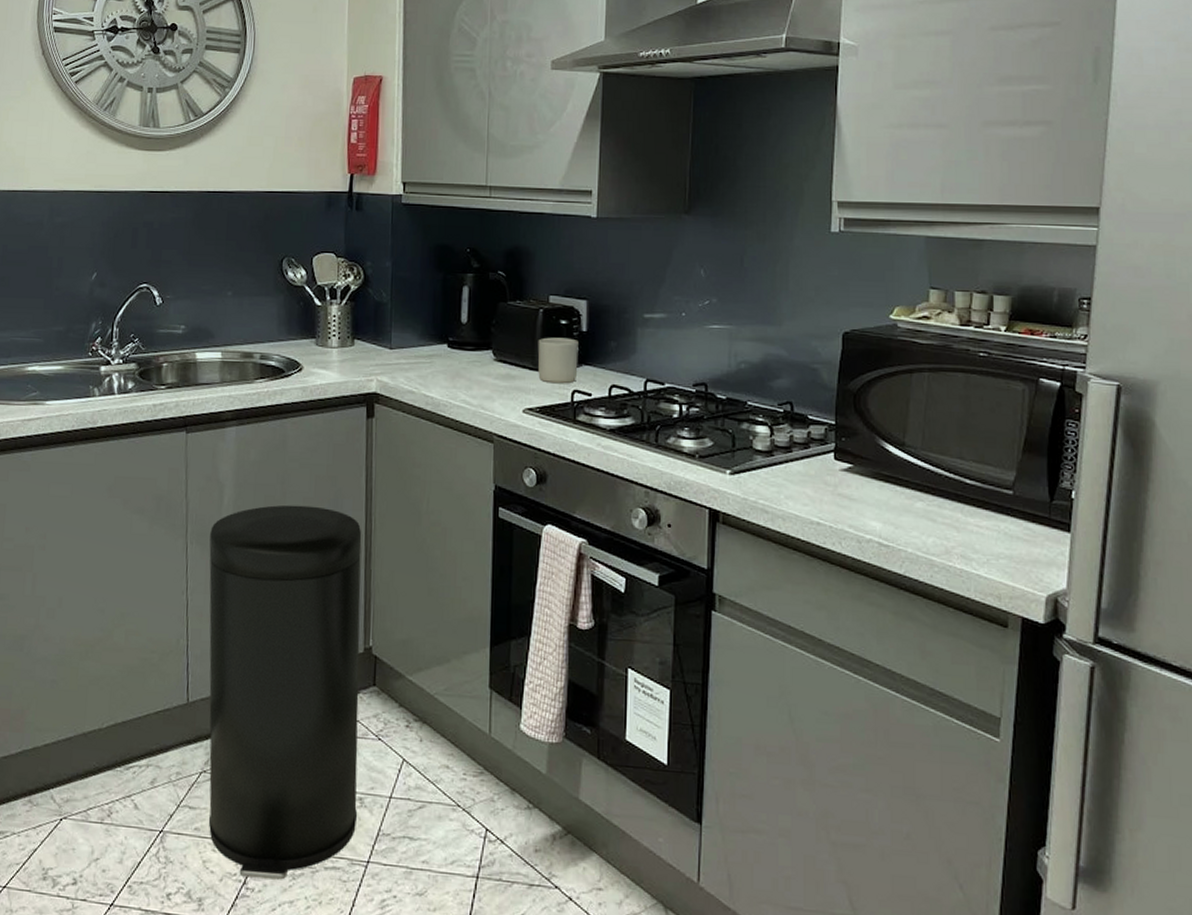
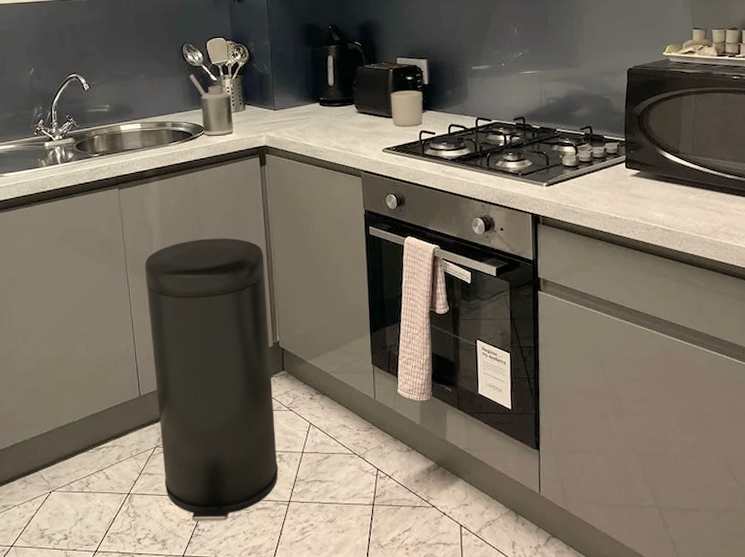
soap dispenser: none [287,295,338,376] -> present [189,74,233,136]

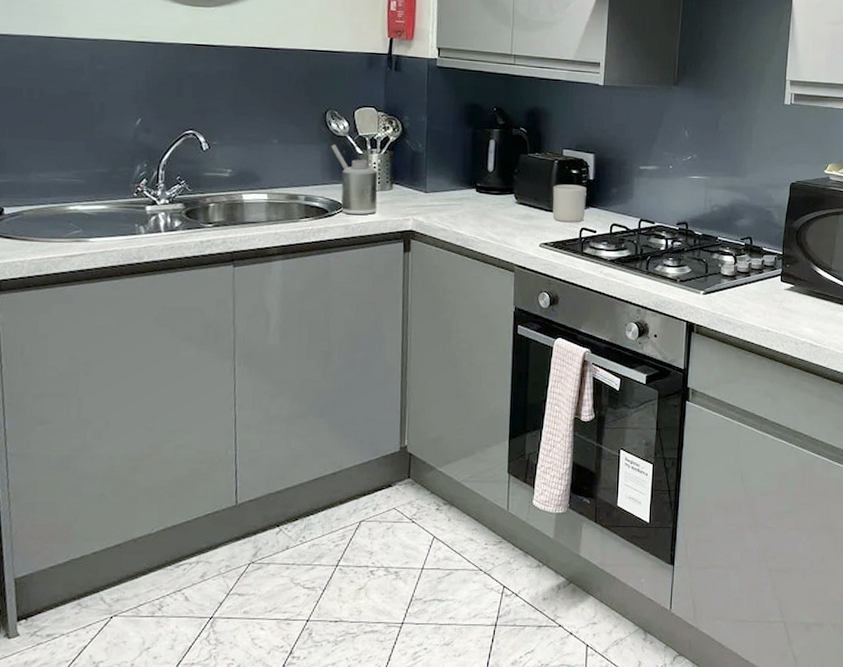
pedal bin: present [145,238,278,521] -> none [256,328,399,648]

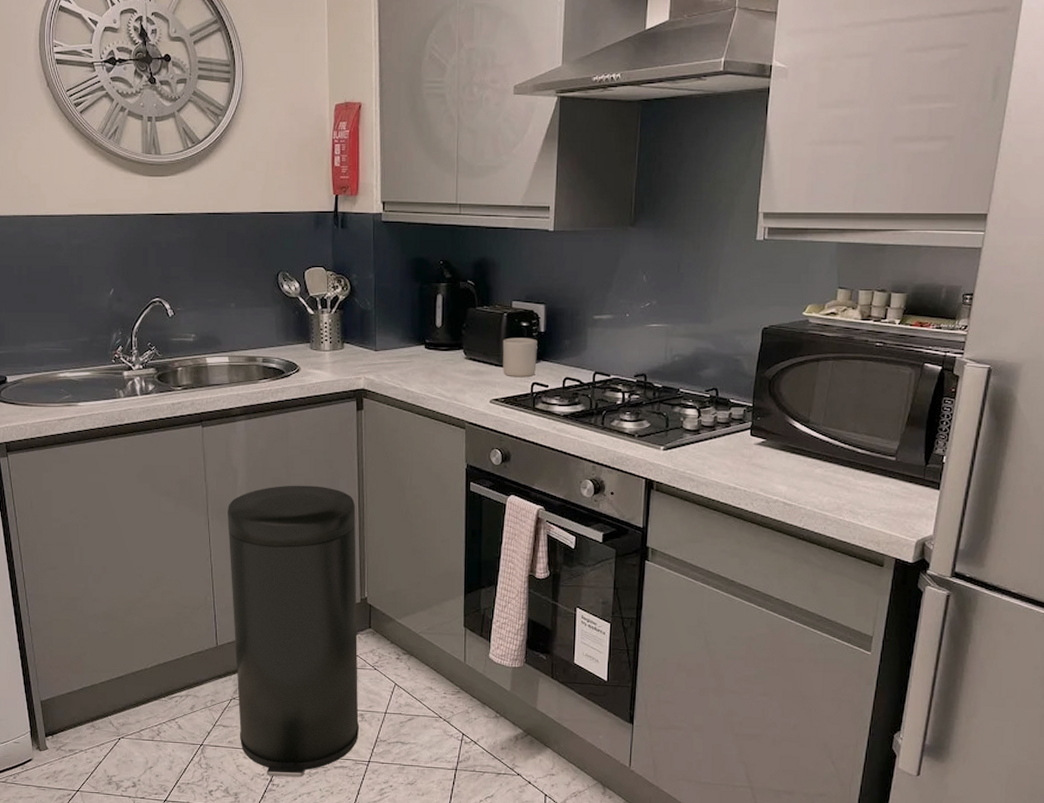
pedal bin: none [256,328,399,648] -> present [228,485,359,777]
soap dispenser: present [331,144,378,216] -> none [284,305,330,375]

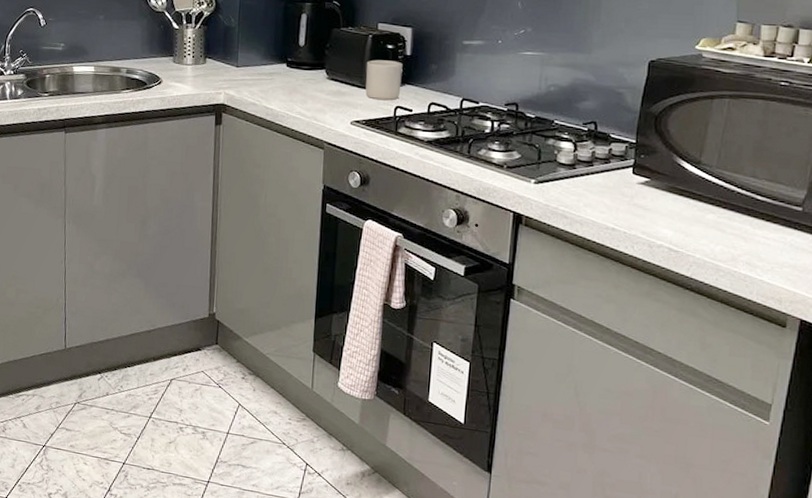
pedal bin: present [228,485,359,777] -> none [81,194,209,490]

